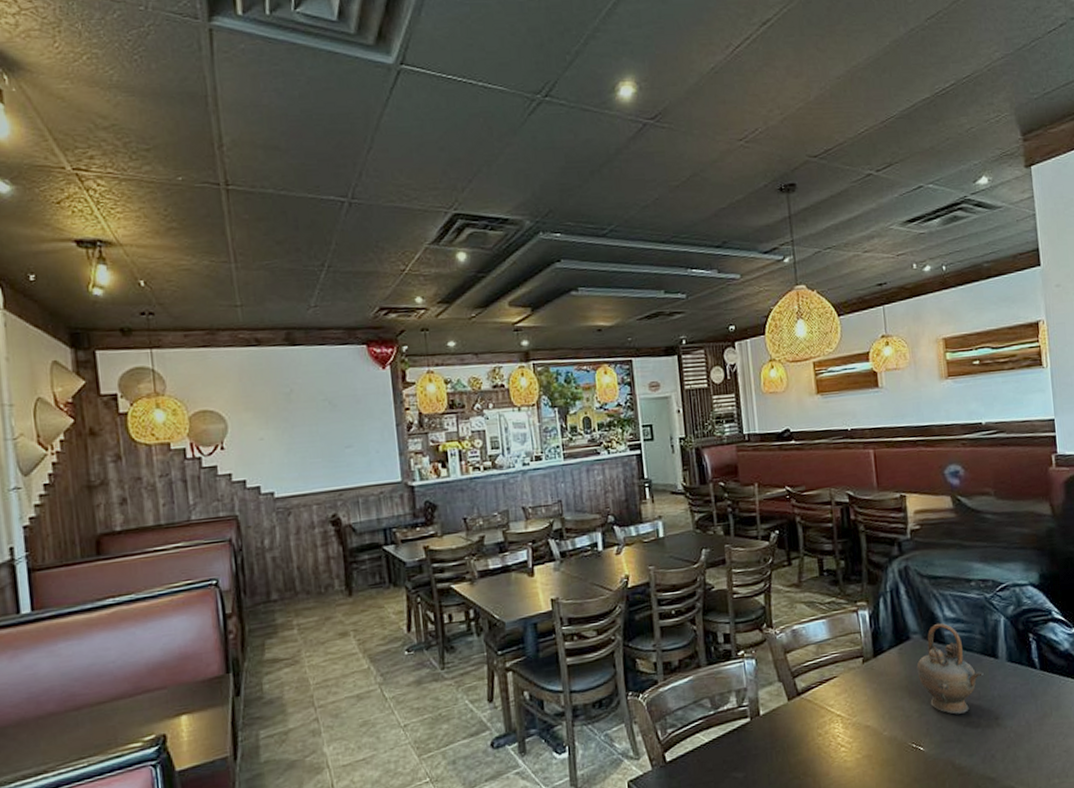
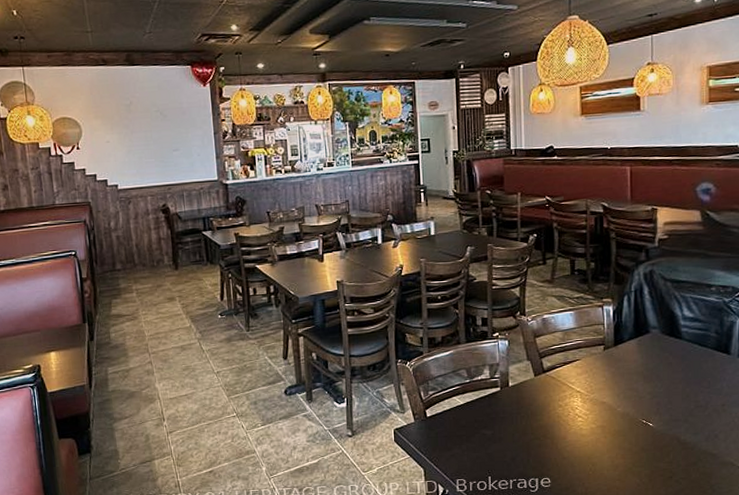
teapot: present [916,623,984,715] -> none [653,320,715,399]

